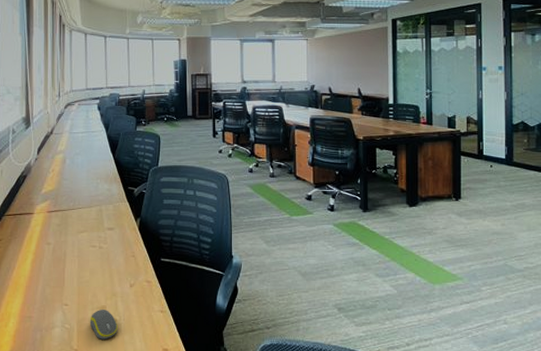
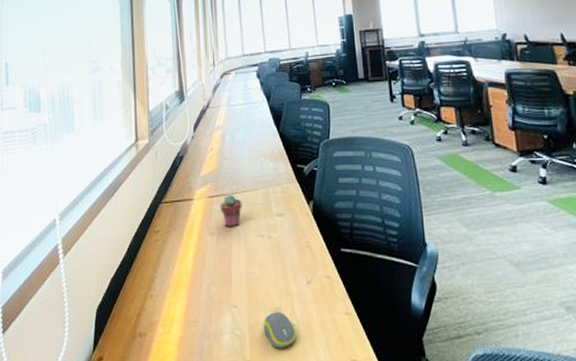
potted succulent: none [57,210,78,238] -> present [220,194,242,227]

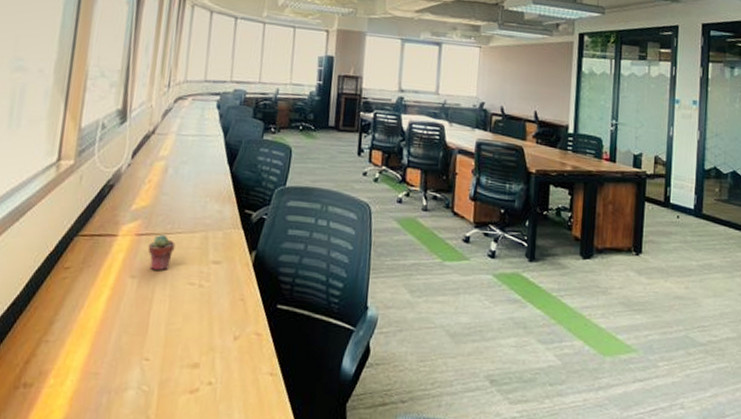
computer mouse: present [263,312,296,349] -> none [175,368,212,409]

